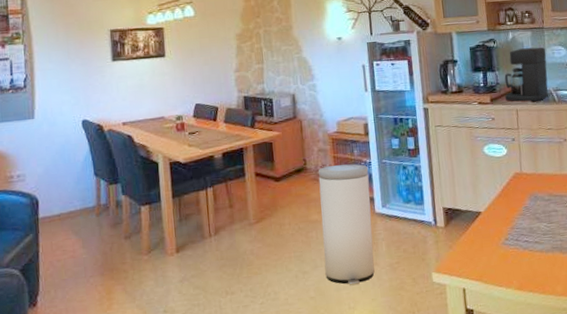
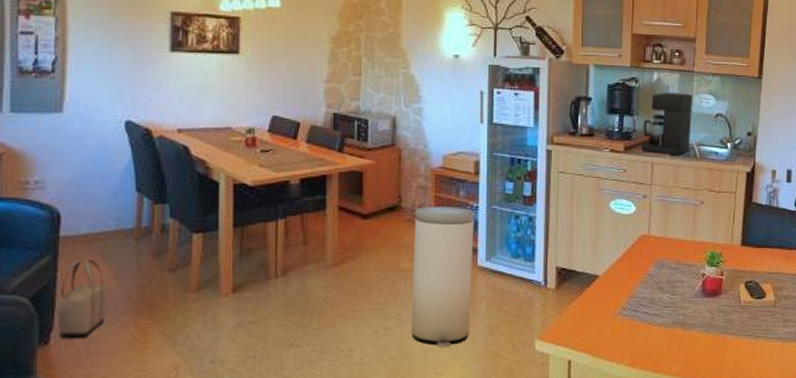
shopping bag: none [40,234,79,301] -> present [56,259,107,339]

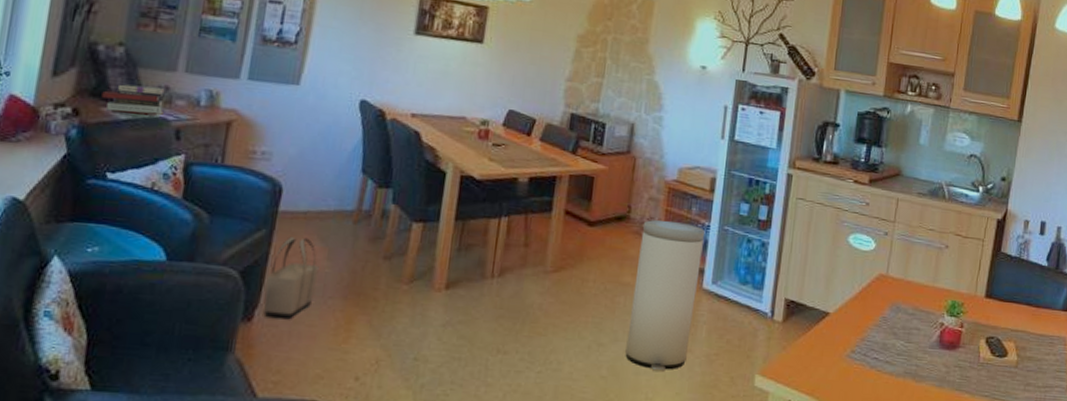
coffee maker: present [641,92,693,156] -> none [887,126,947,194]

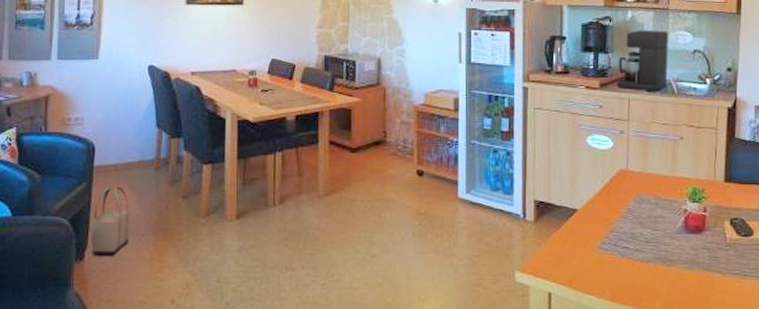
pedal bin: present [625,220,706,371] -> none [396,141,455,275]
coffee maker: none [887,126,947,194] -> present [617,30,669,92]

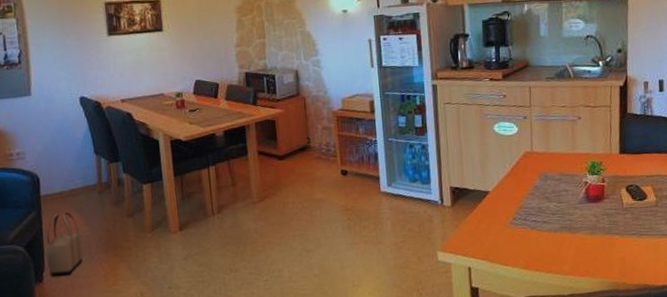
coffee maker: present [617,30,669,92] -> none [518,20,564,79]

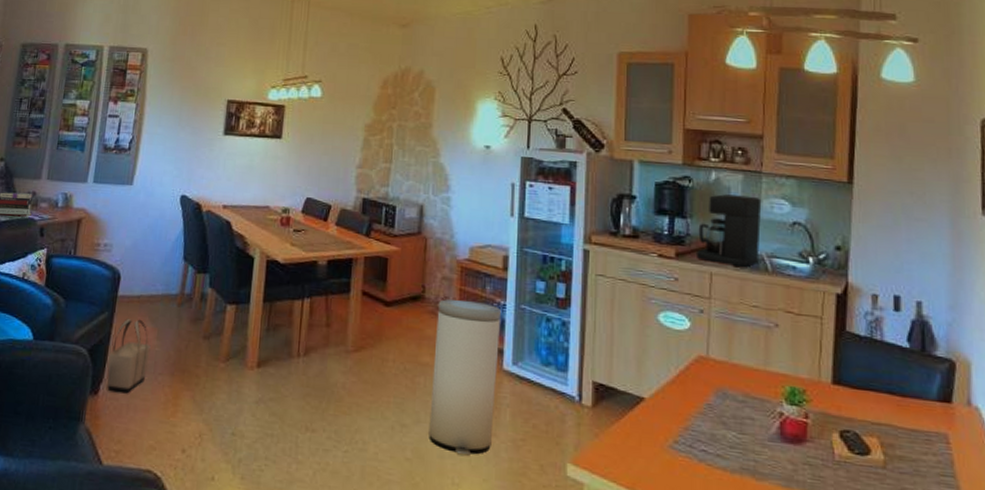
pedal bin: none [322,142,379,263] -> present [429,299,502,456]
coffee maker: none [518,20,564,79] -> present [697,194,762,268]

